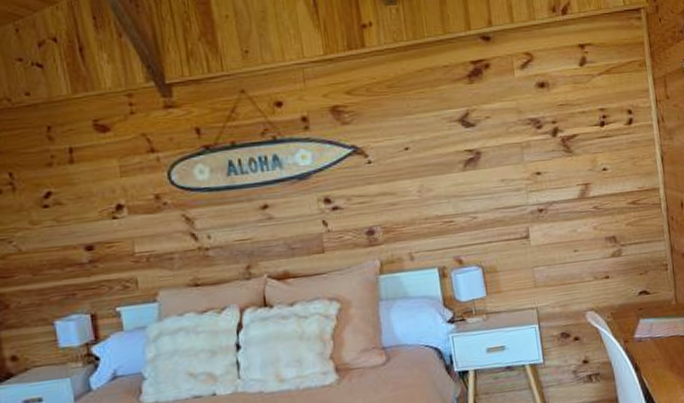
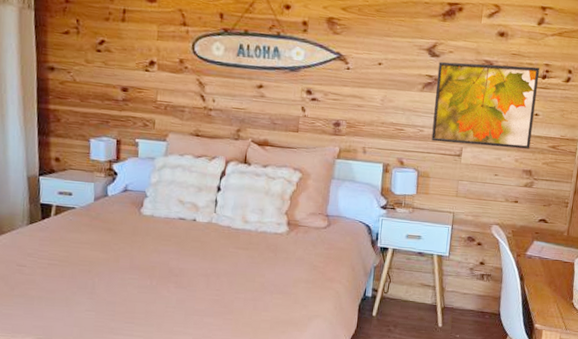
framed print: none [476,114,607,227] -> present [431,61,540,149]

